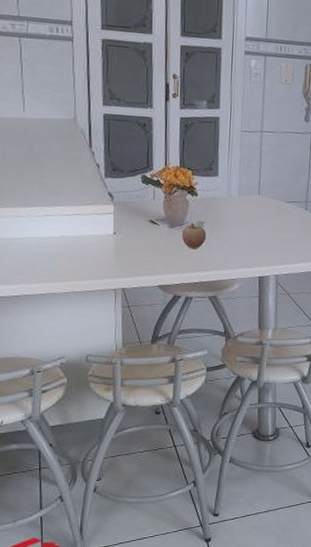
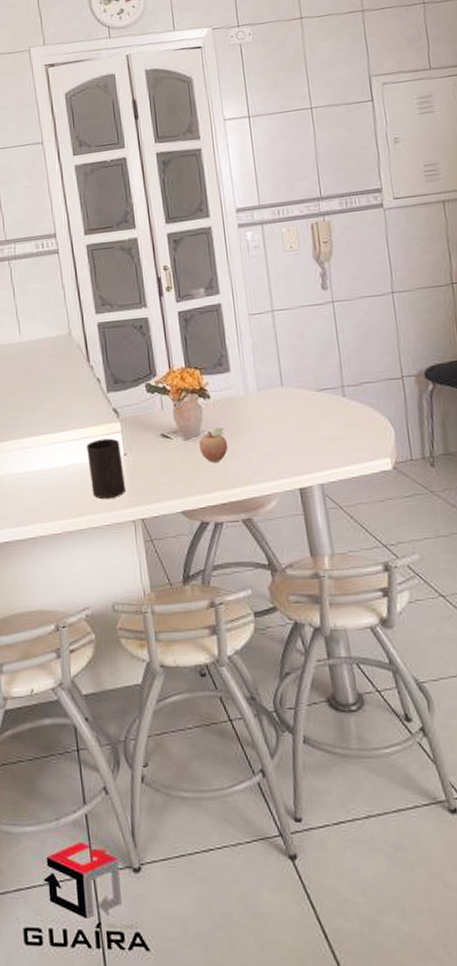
cup: none [78,217,112,270] -> present [86,438,126,500]

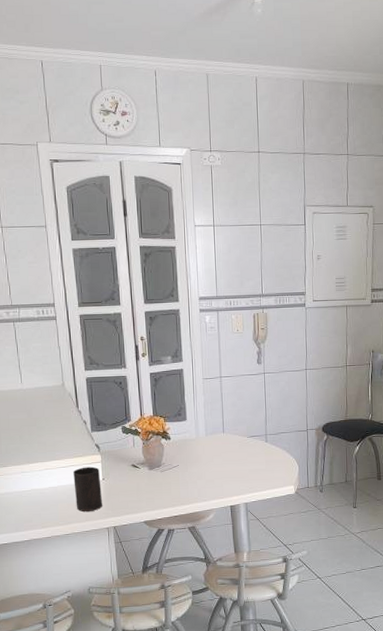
fruit: present [198,427,228,462] -> none [160,461,182,486]

